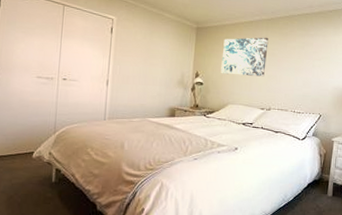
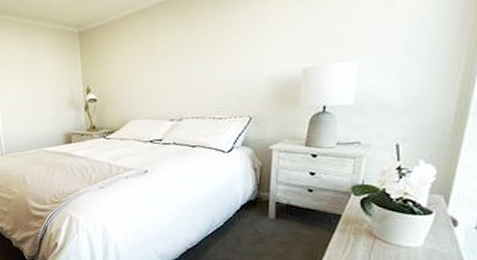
wall art: present [221,37,269,77] -> none [113,26,170,85]

